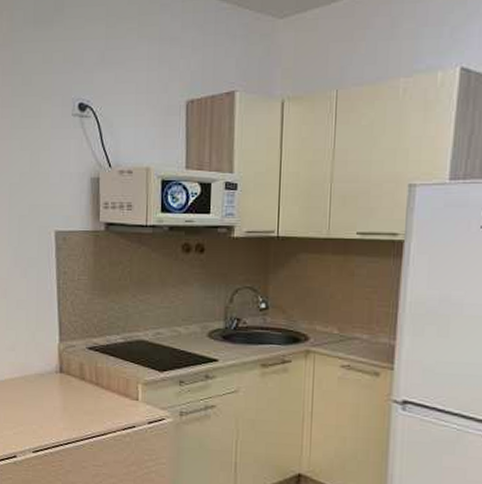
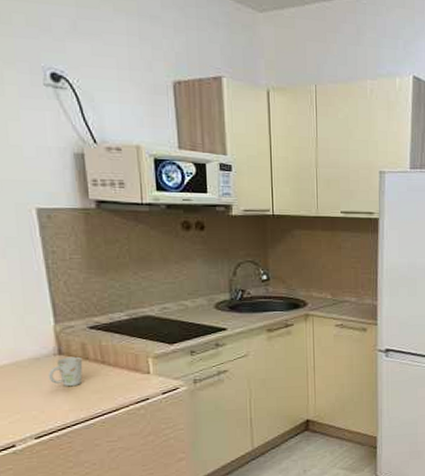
mug: none [49,375,80,406] -> present [48,356,83,387]

